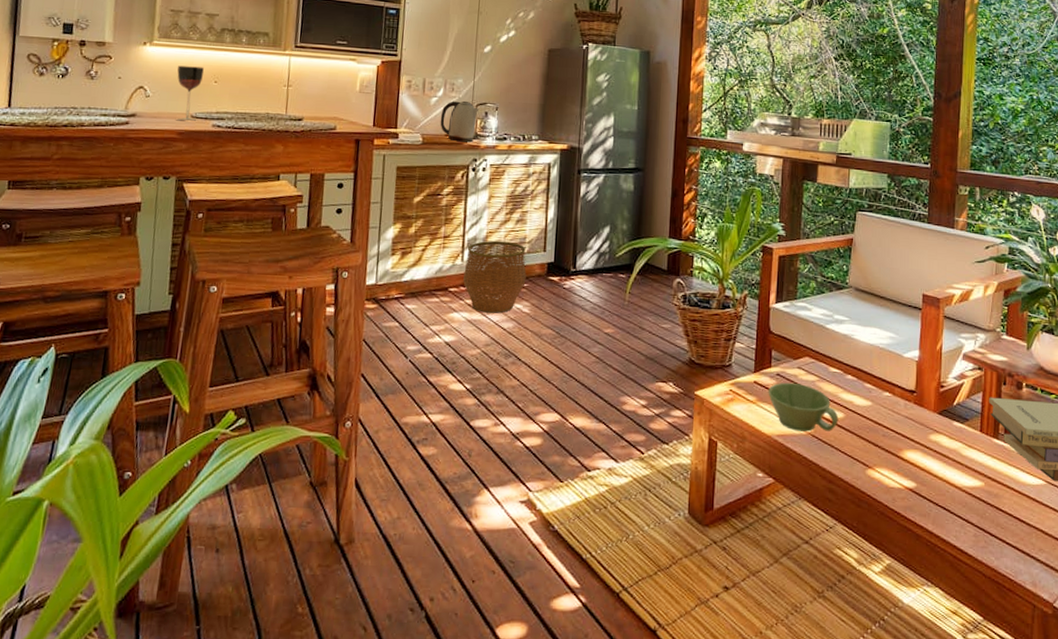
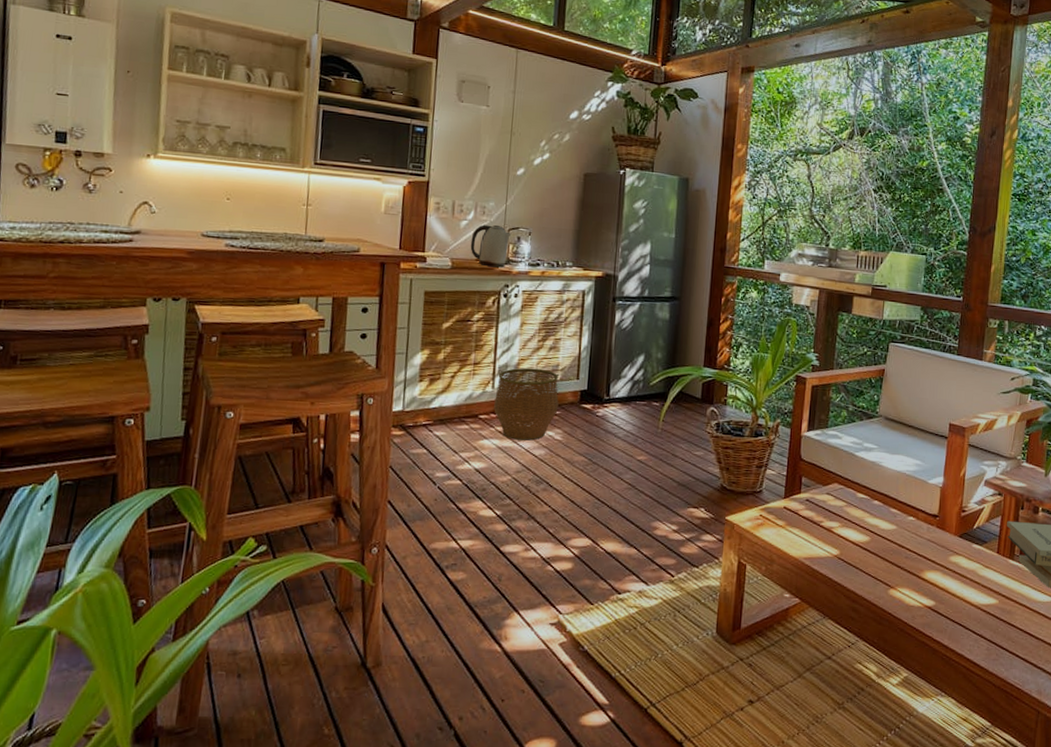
wineglass: present [175,66,205,121] -> none [184,180,216,240]
cup: present [768,382,839,432] -> none [797,507,864,554]

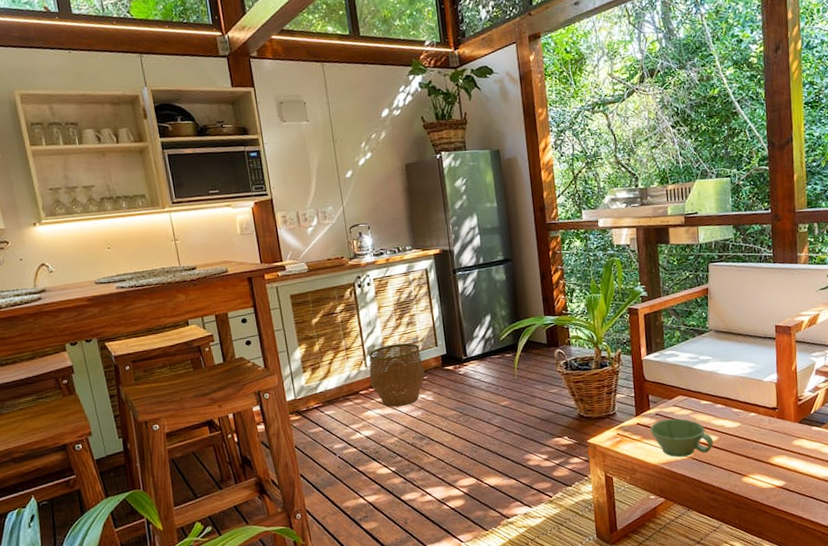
kettle: present [470,224,511,268] -> none [319,225,354,264]
cup: none [797,507,864,554] -> present [650,418,714,458]

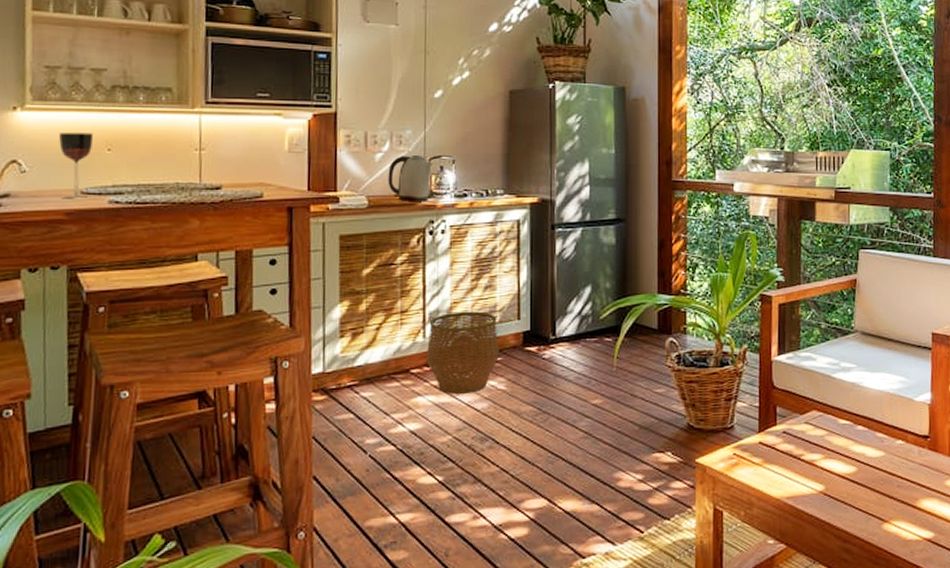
wineglass: none [70,236,103,288] -> present [58,133,94,198]
kettle: none [319,225,354,264] -> present [388,154,432,202]
cup: present [650,418,714,458] -> none [774,439,851,491]

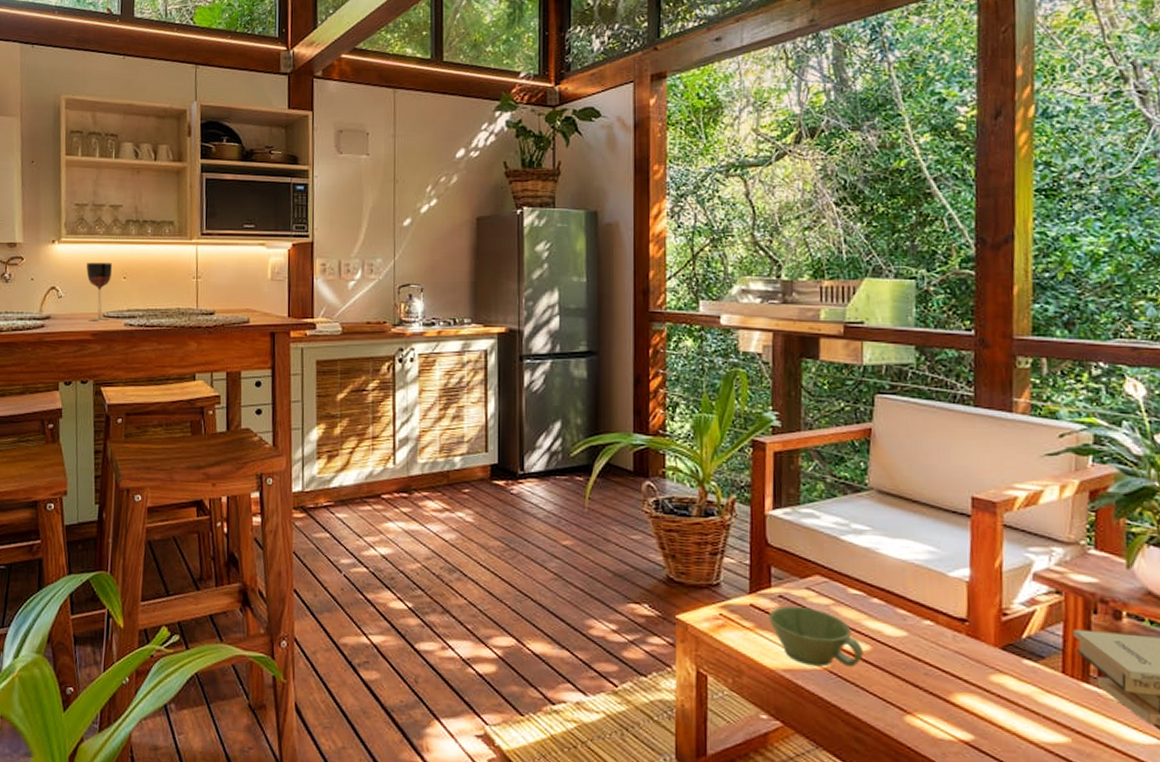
kettle: present [388,154,432,202] -> none [360,283,401,330]
basket: present [427,311,499,394] -> none [397,440,467,523]
cup: none [774,439,851,491] -> present [768,605,864,667]

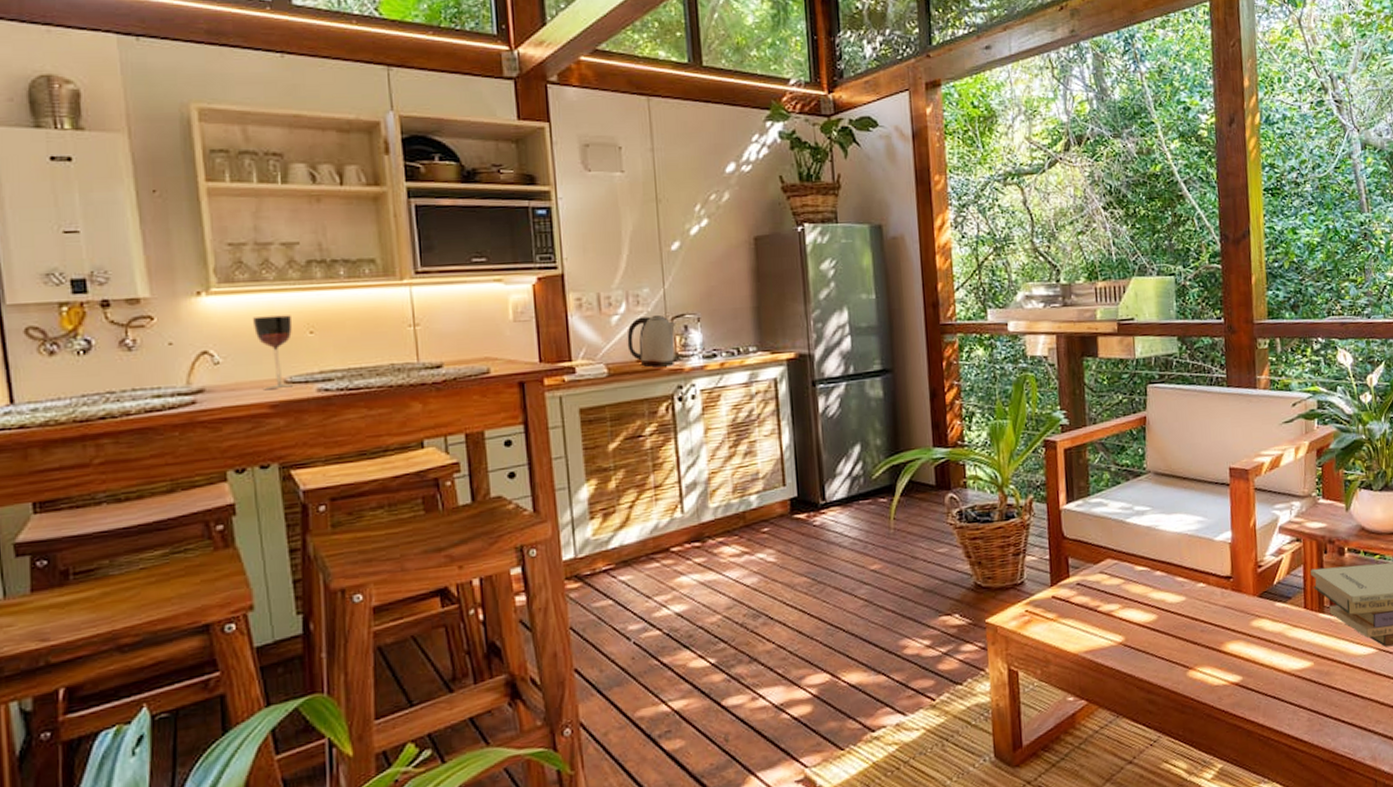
kettle: none [360,283,401,330] -> present [627,314,675,367]
cup: present [768,605,864,667] -> none [1069,589,1151,644]

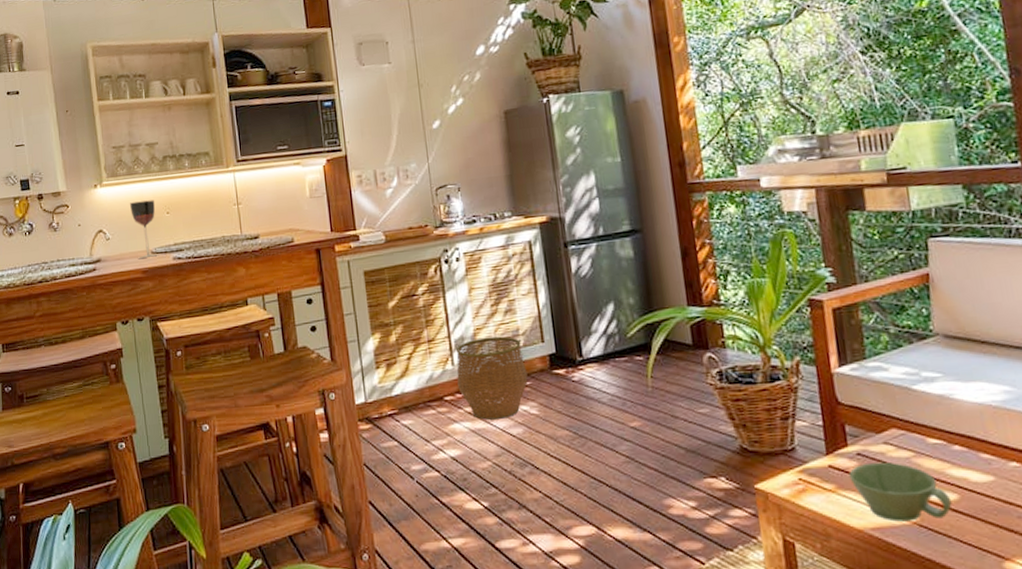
kettle: present [627,314,675,367] -> none [399,186,440,234]
basket: none [686,480,766,571] -> present [455,336,528,420]
cup: none [1069,589,1151,644] -> present [849,462,952,522]

